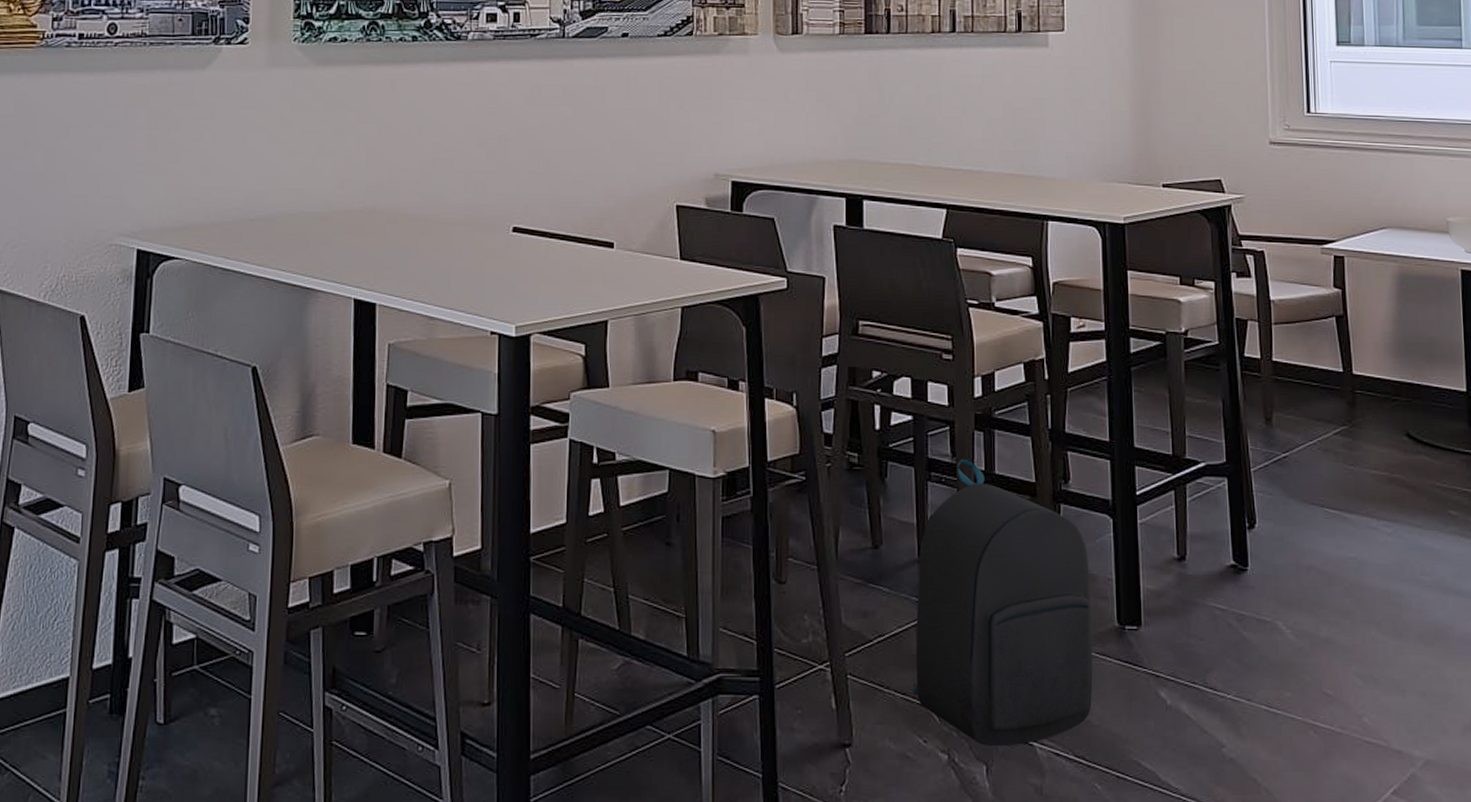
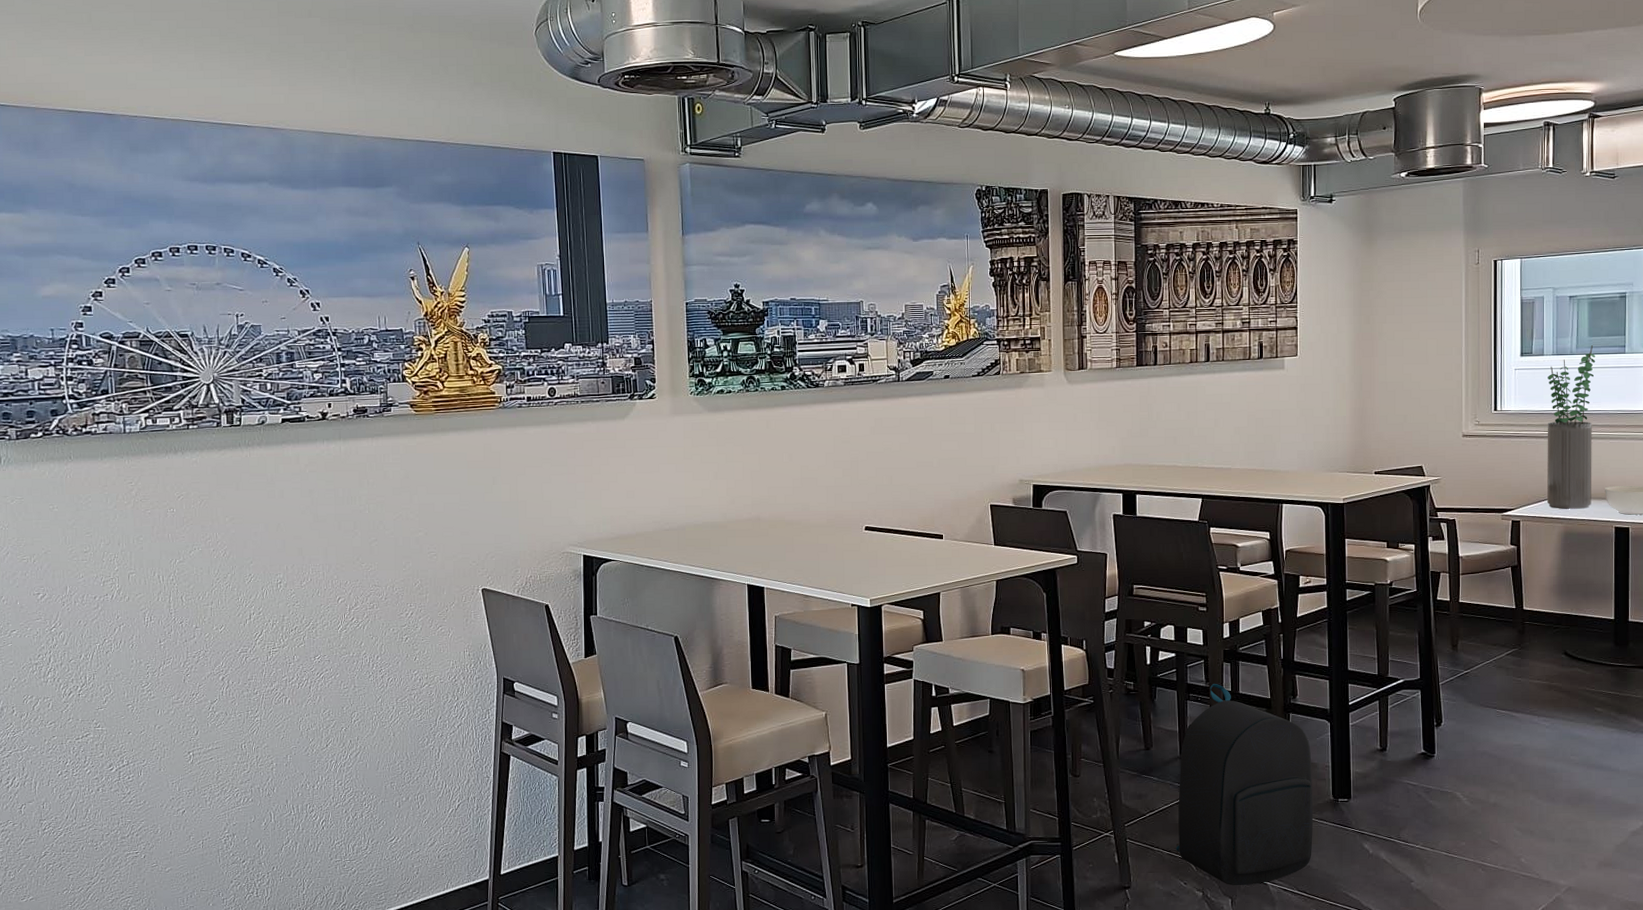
vase: none [1370,36,1431,244] -> present [1547,345,1596,509]

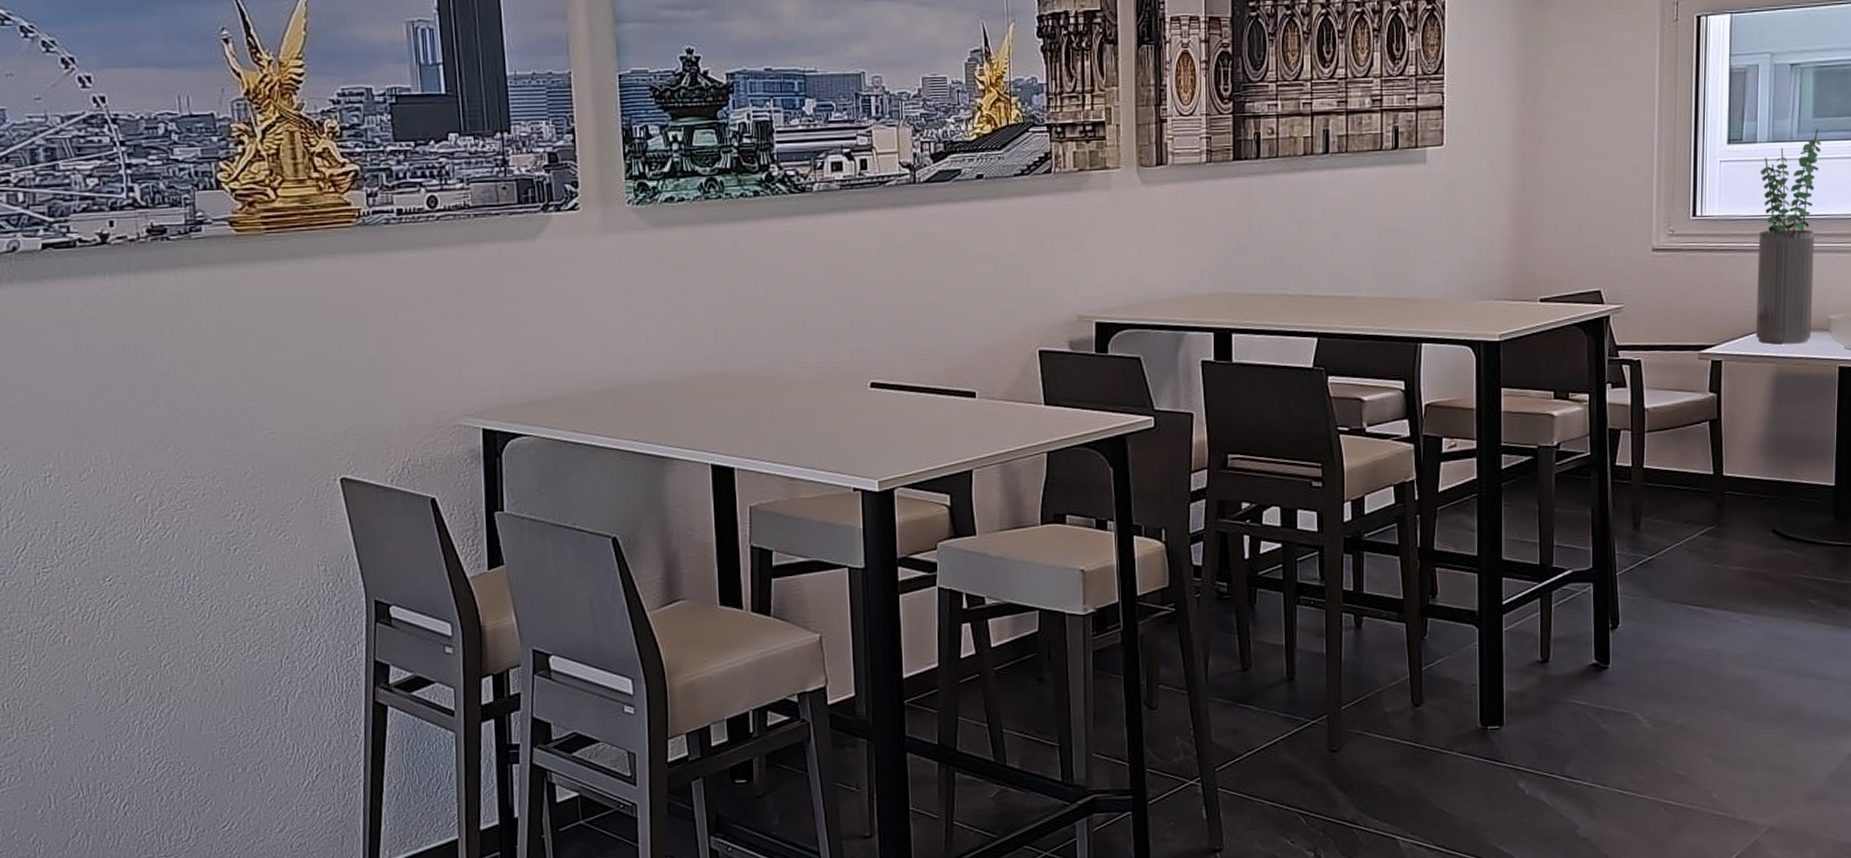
backpack: present [1176,683,1314,886] -> none [1280,581,1456,843]

